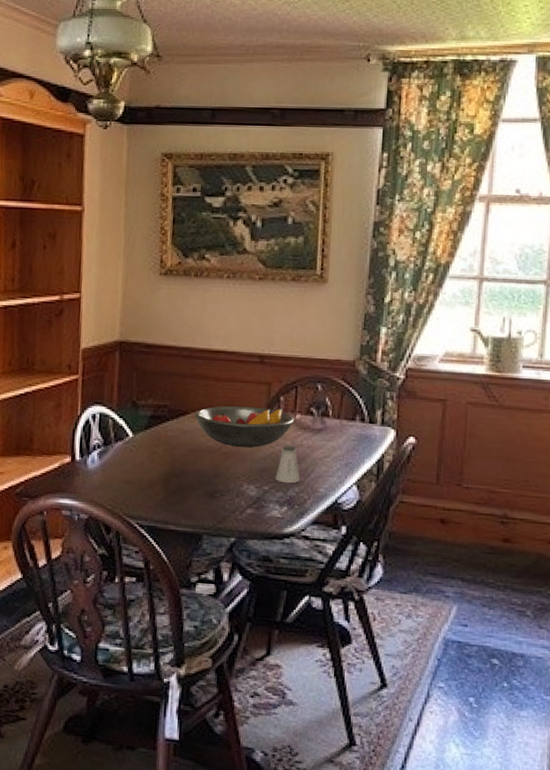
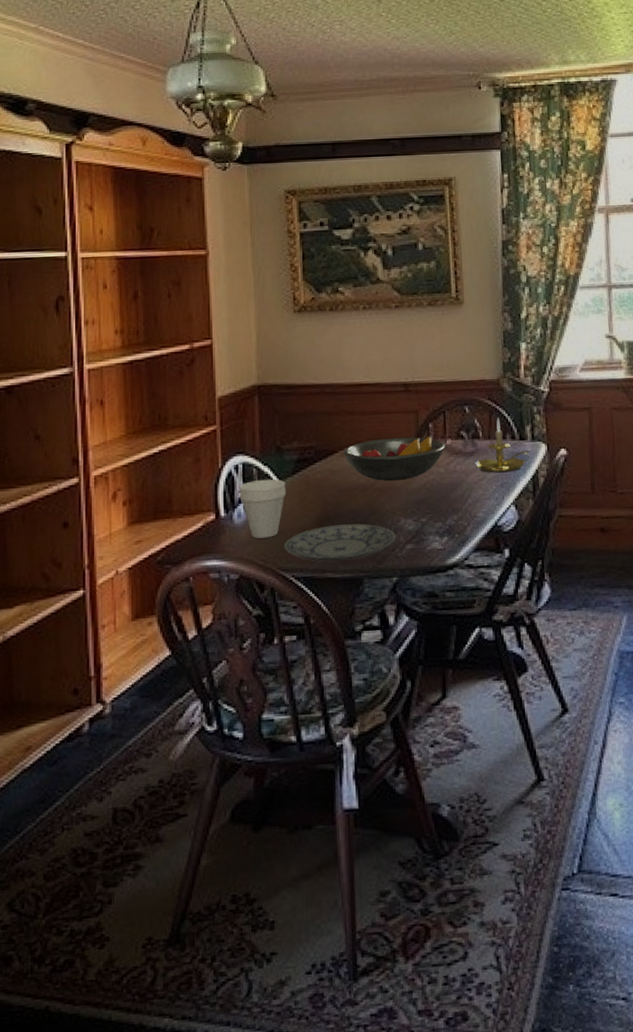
cup: none [94,430,138,485] -> present [239,479,286,539]
plate: none [132,481,238,517] -> present [284,523,396,563]
saltshaker: present [275,445,300,484] -> none [432,472,457,513]
candle holder: none [322,399,382,453] -> present [475,418,533,473]

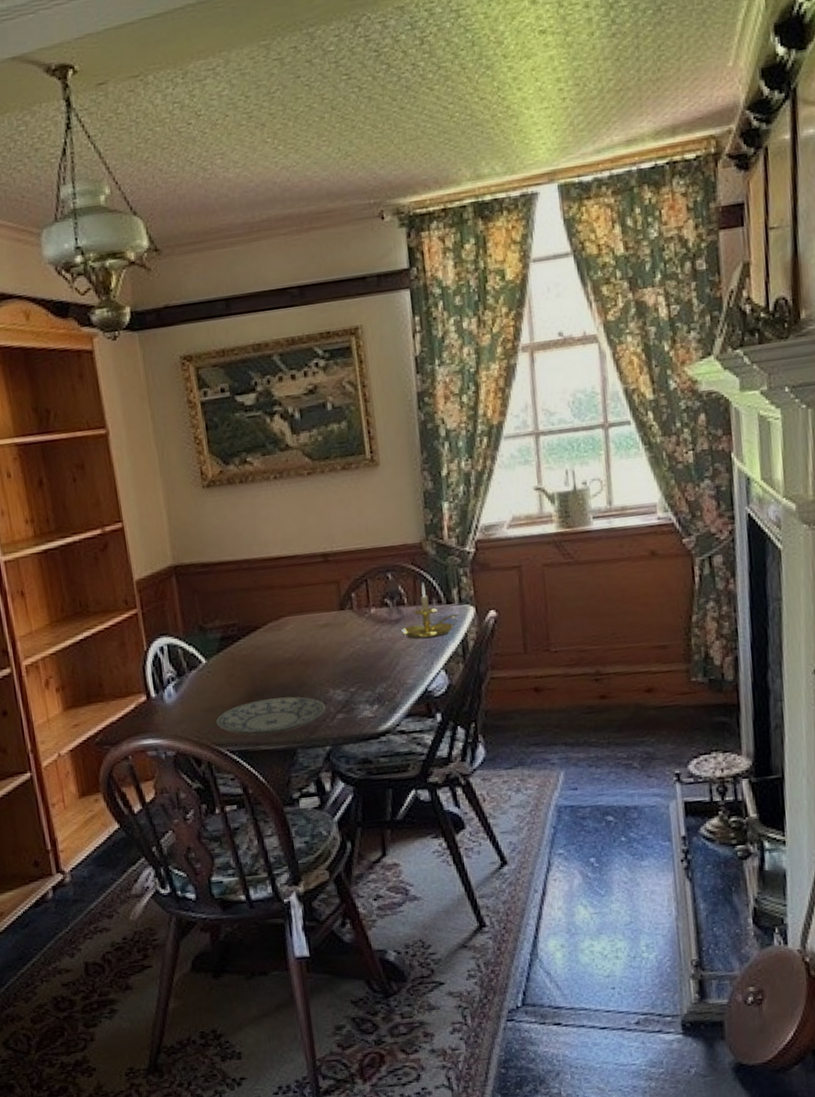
cup: present [239,479,286,539] -> none [166,658,214,717]
fruit bowl: present [343,435,446,482] -> none [266,604,370,654]

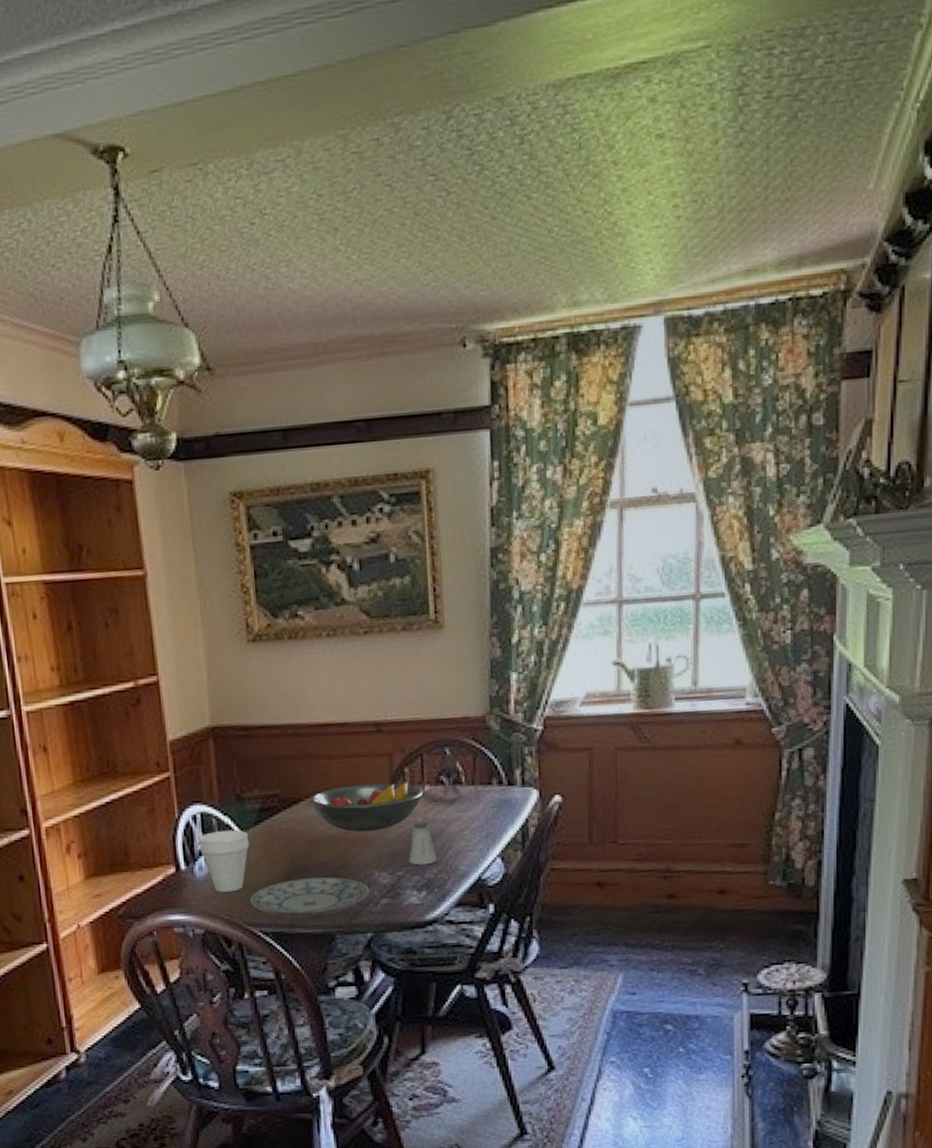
cup: none [166,658,214,717] -> present [199,829,250,893]
fruit bowl: none [266,604,370,654] -> present [309,780,424,832]
saltshaker: none [360,641,386,682] -> present [409,822,437,866]
candle holder: present [401,583,461,639] -> none [457,760,523,822]

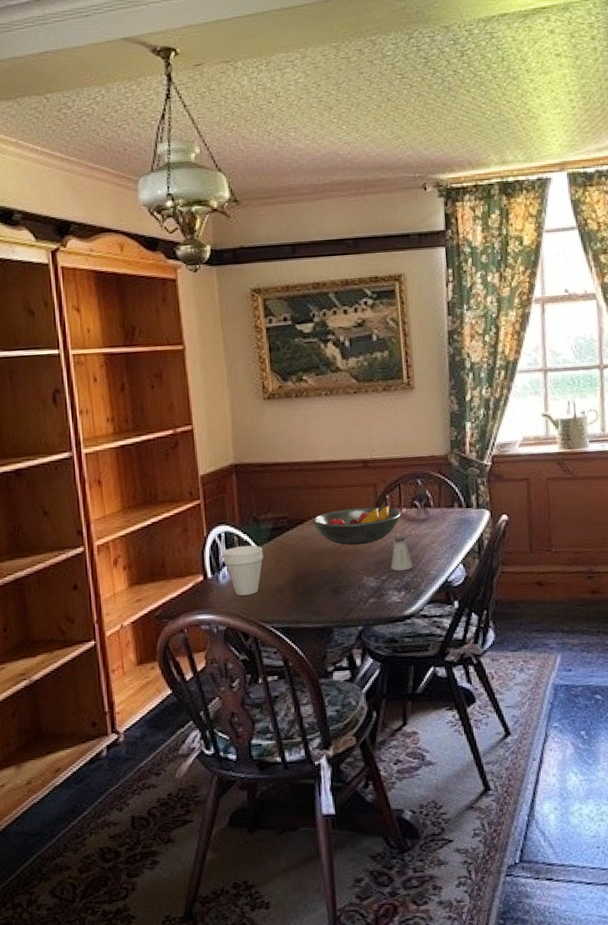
plate: present [250,877,370,917] -> none [264,581,360,615]

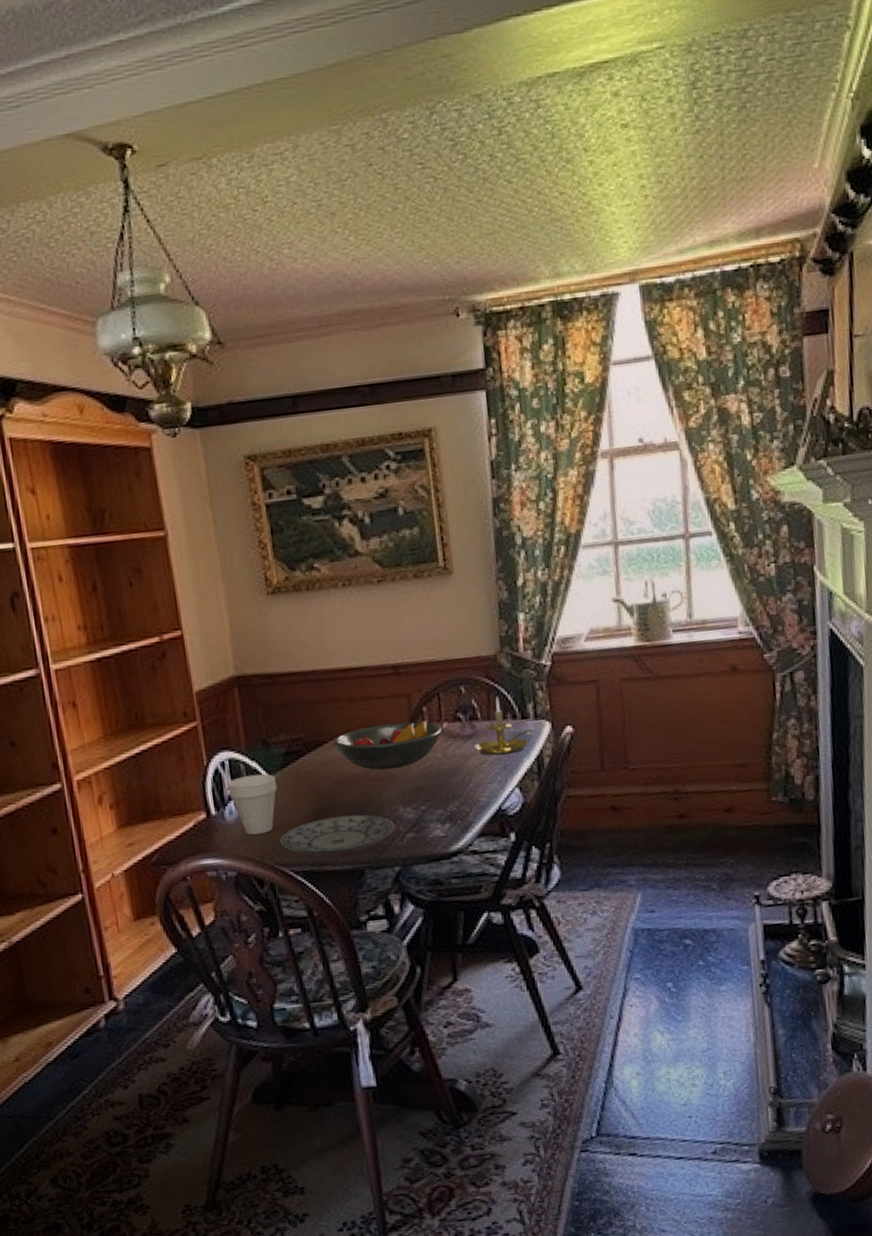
plate: none [264,581,360,615] -> present [280,814,396,856]
saltshaker: present [391,537,413,571] -> none [431,757,458,799]
candle holder: none [427,489,478,537] -> present [475,697,537,755]

